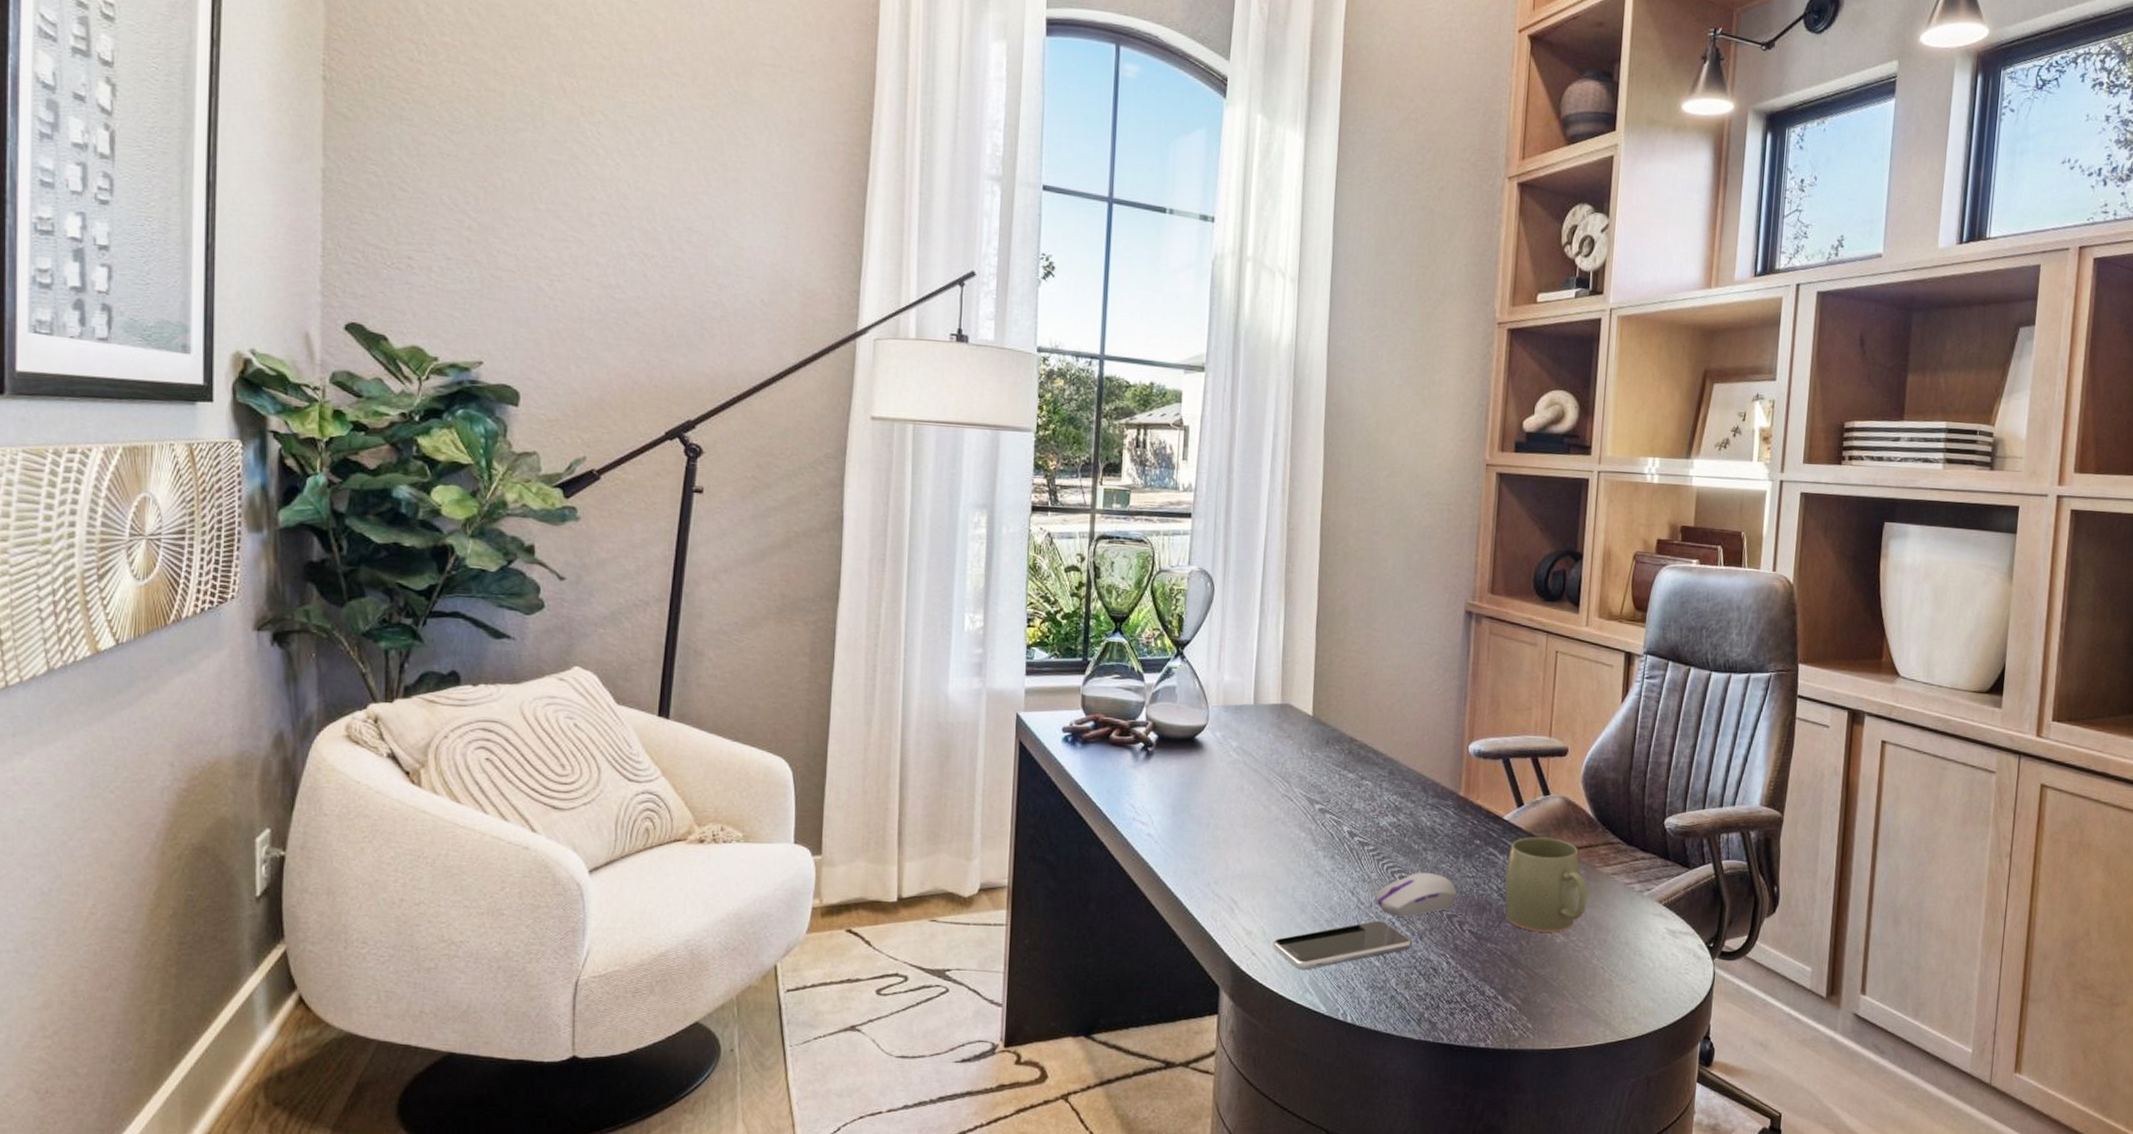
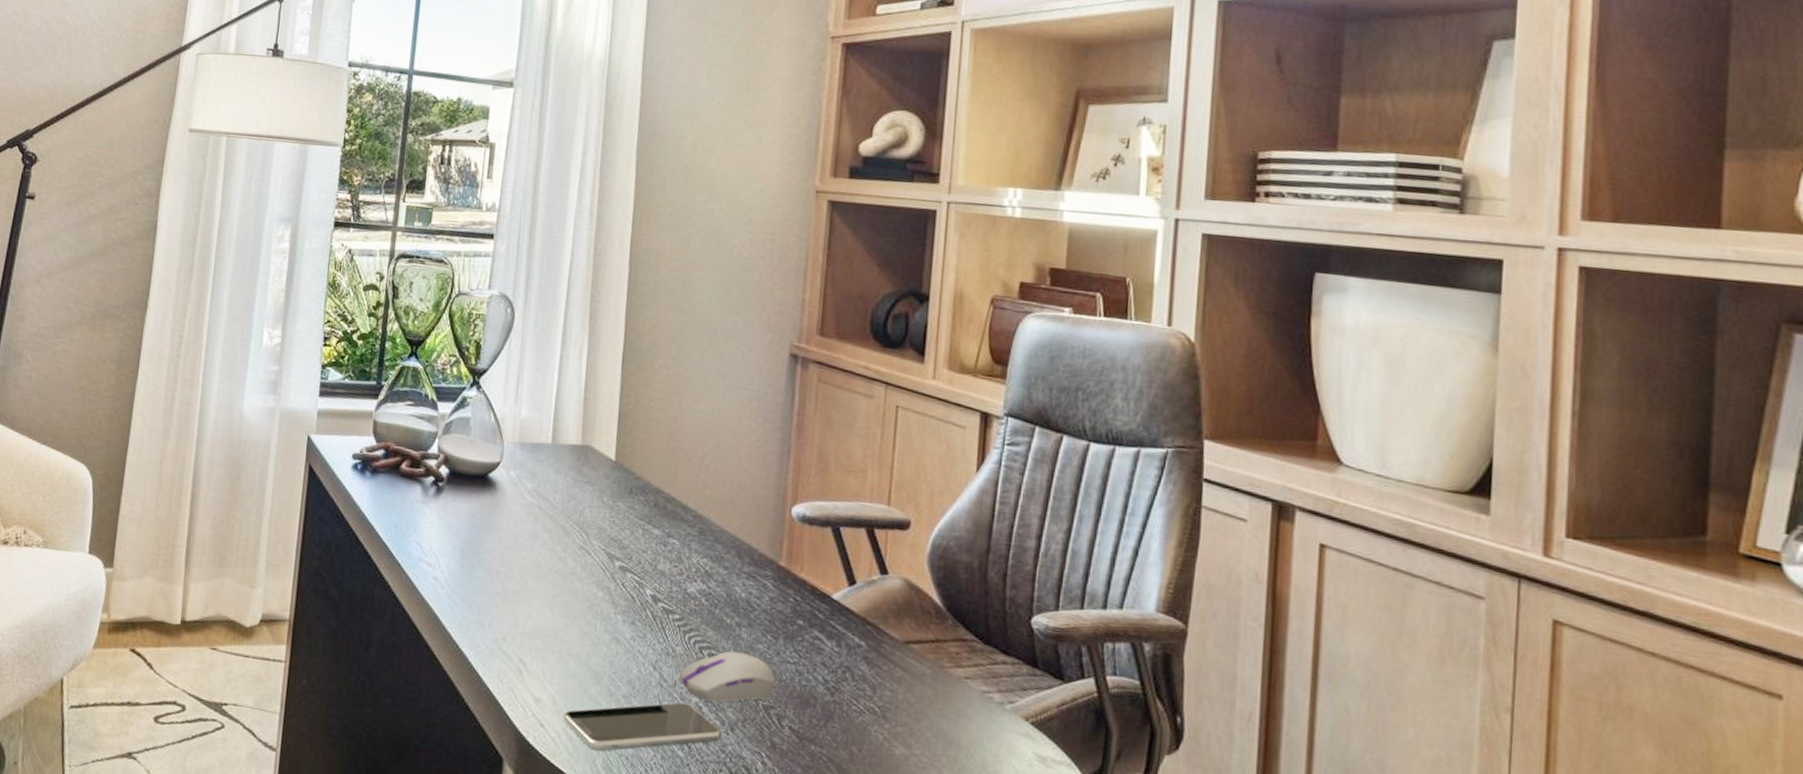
mug: present [1504,837,1588,933] -> none [832,622,935,742]

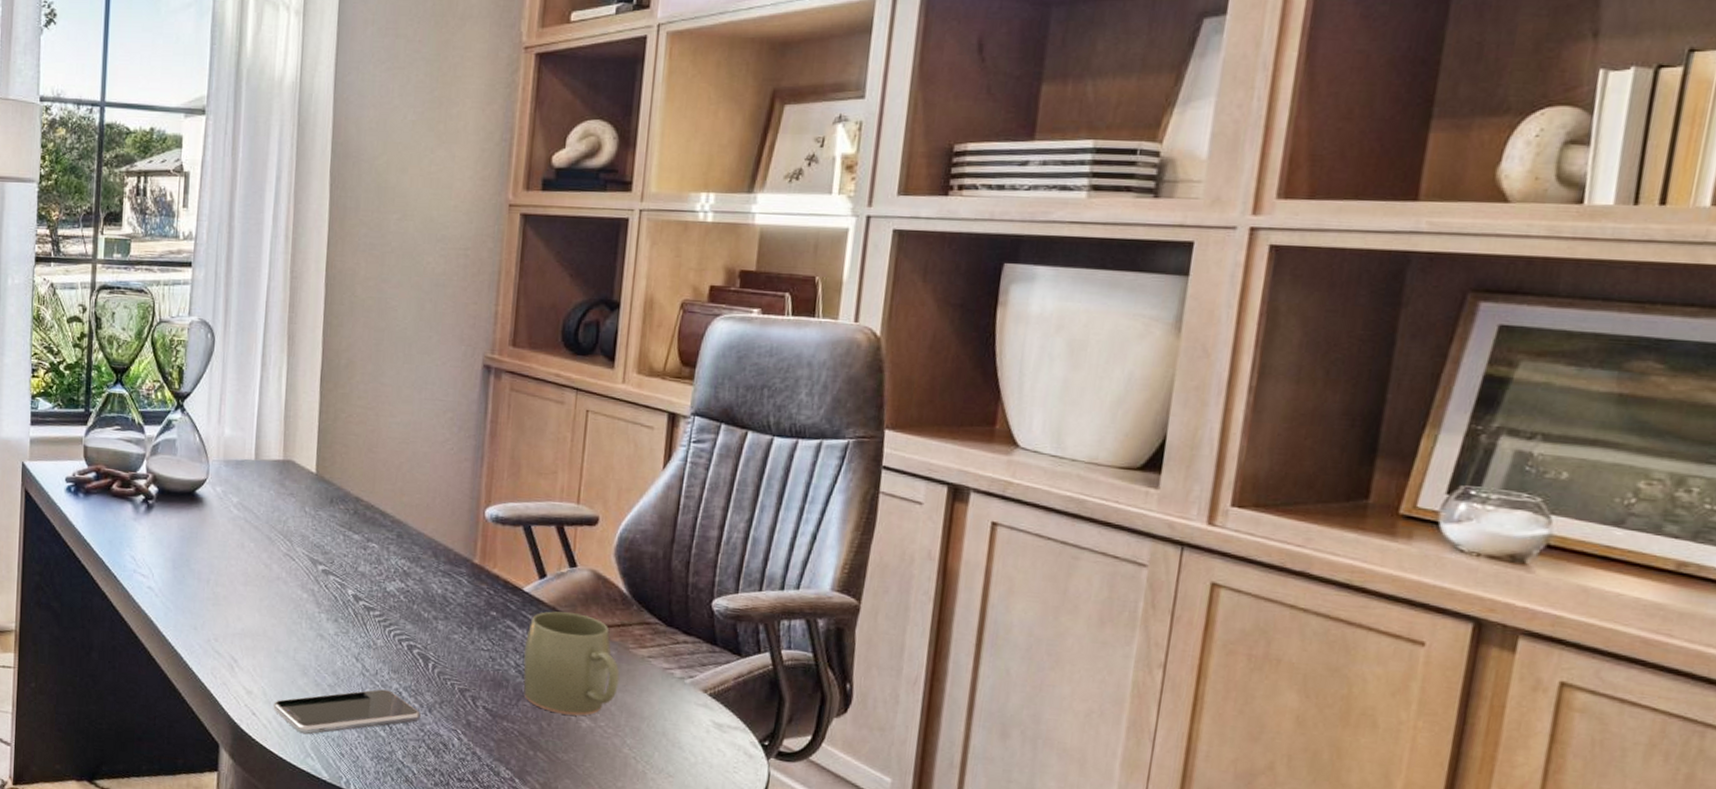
computer mouse: present [679,650,775,703] -> none [380,641,470,688]
mug: none [832,622,935,742] -> present [523,611,620,716]

